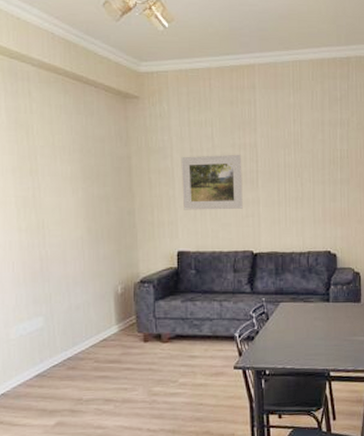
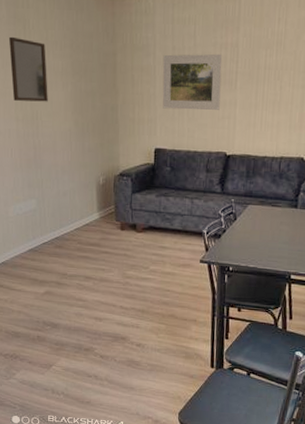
home mirror: none [8,142,56,210] -> present [8,36,48,102]

